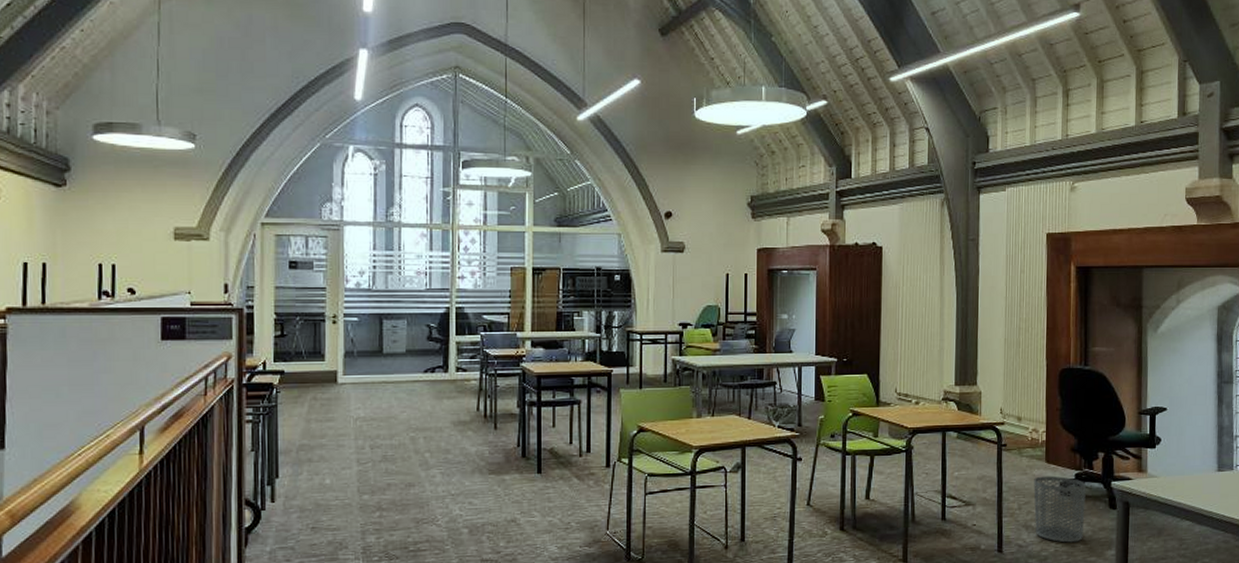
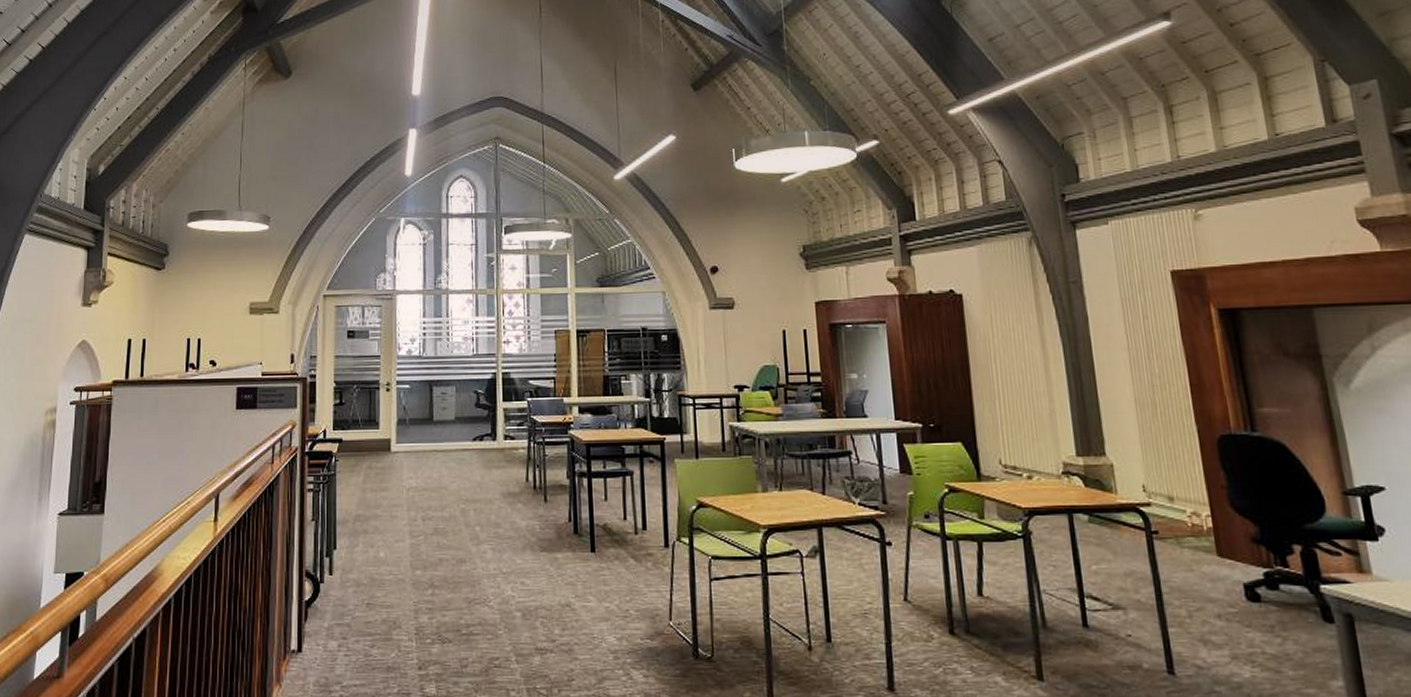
waste bin: present [1033,475,1086,543] -> none [1204,574,1291,666]

